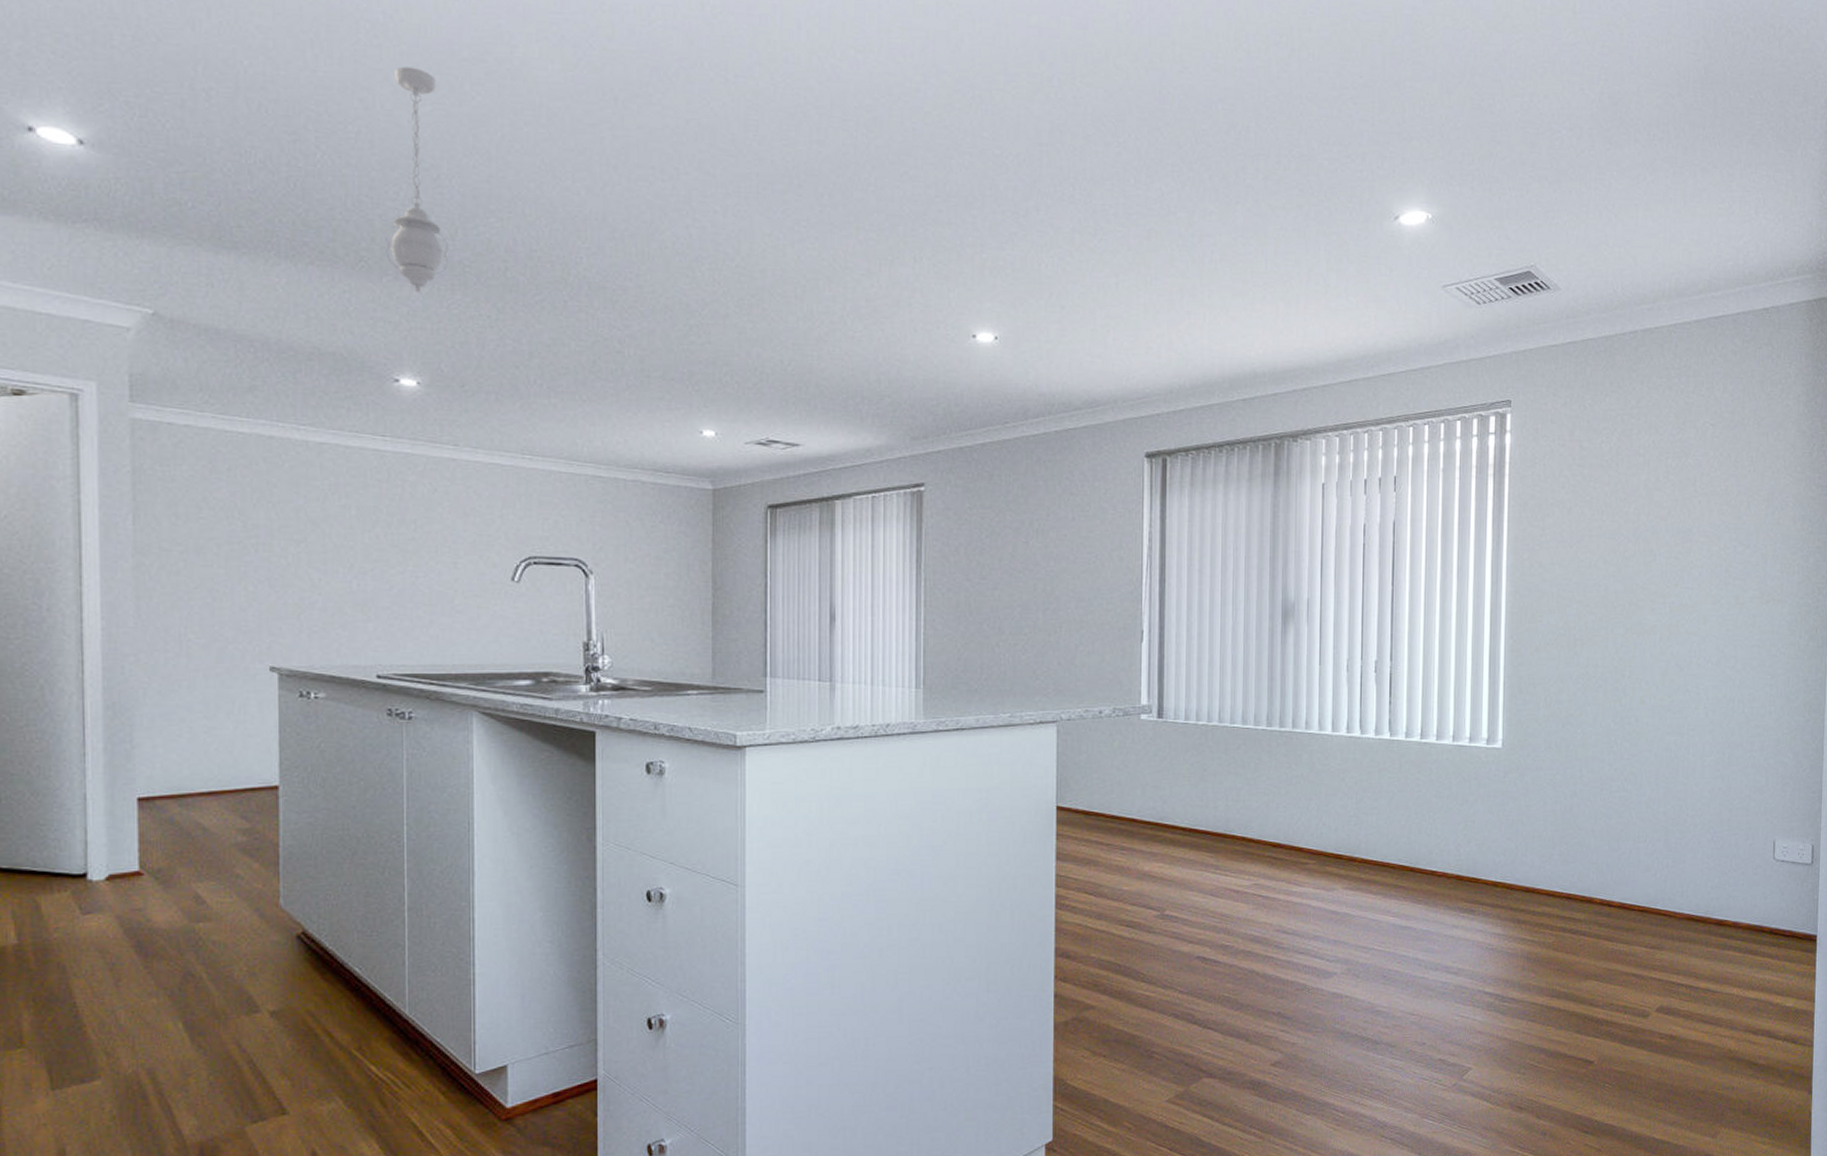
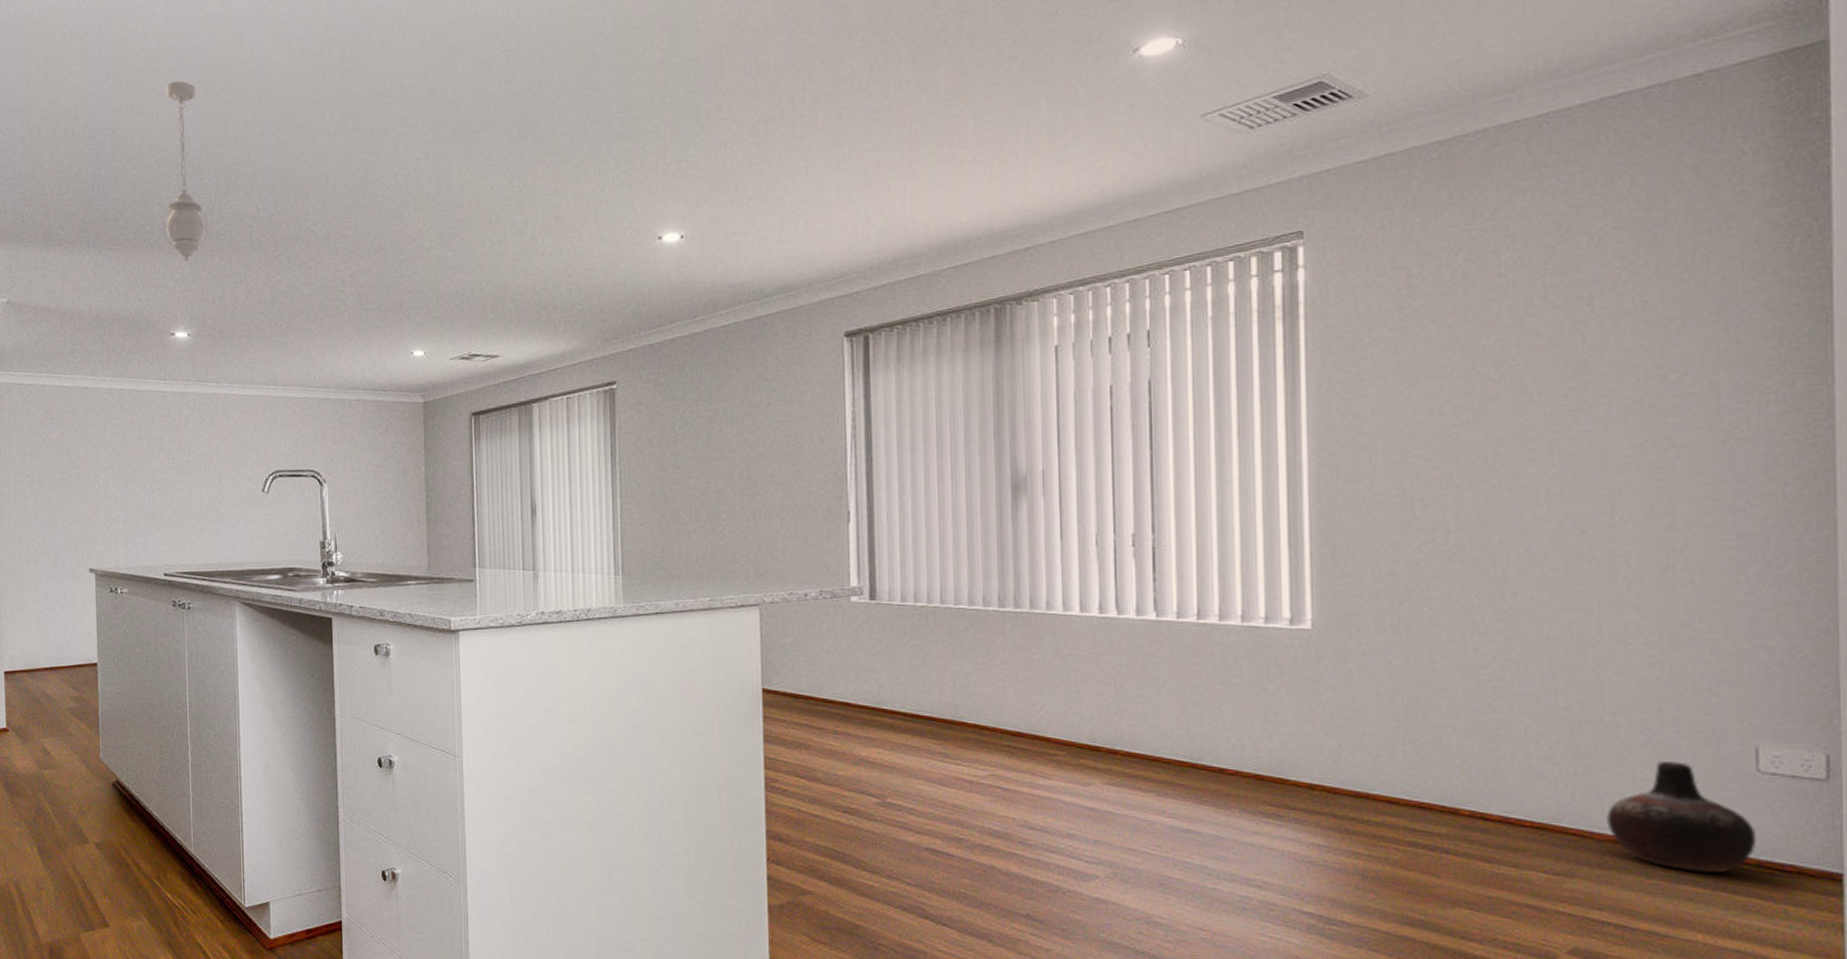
vase: none [1685,854,1771,941] -> present [1607,762,1757,874]

